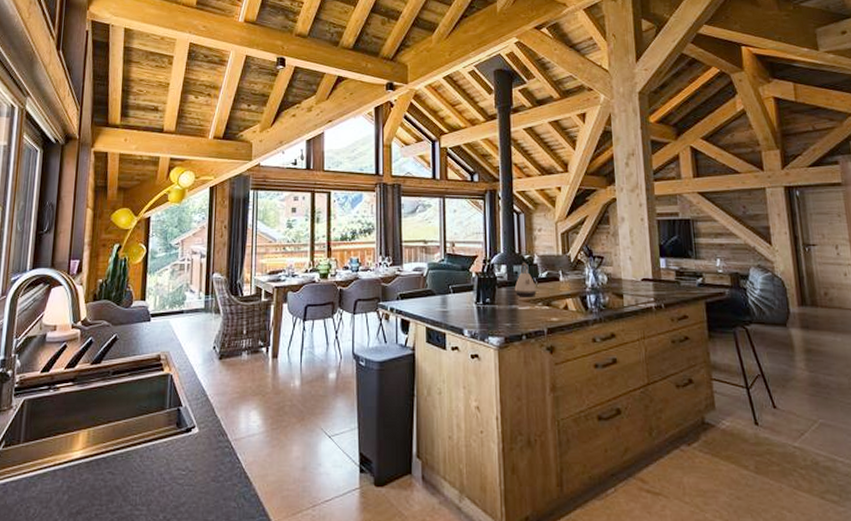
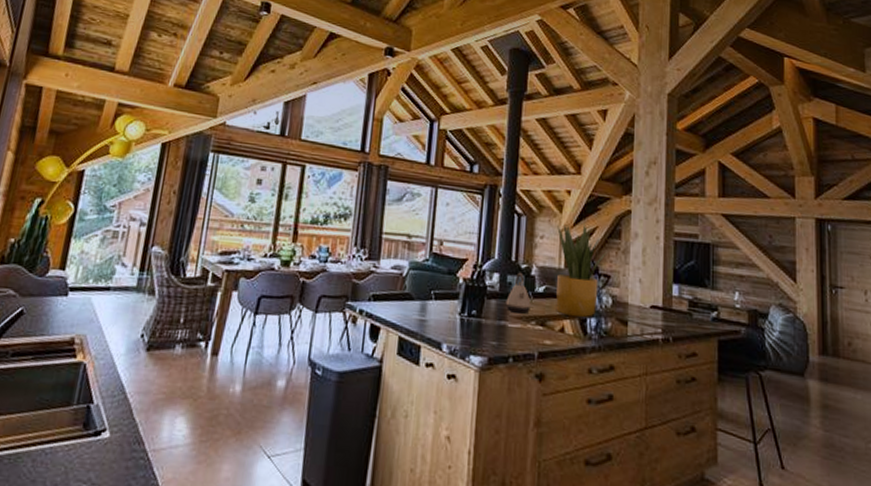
planter: none [552,213,598,296] -> present [556,222,607,319]

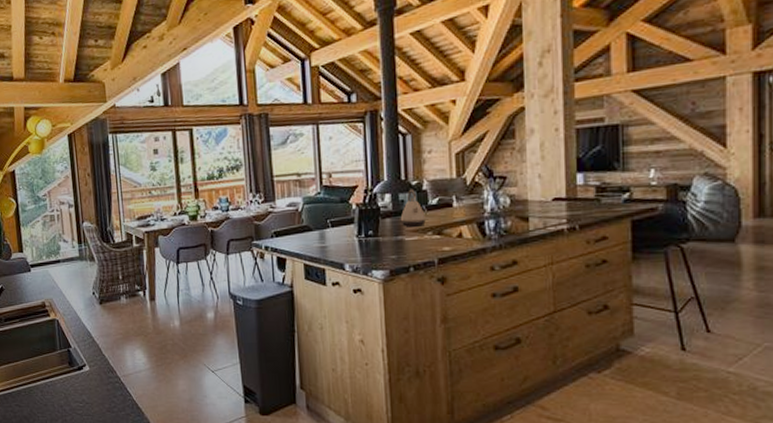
planter: present [556,222,607,319] -> none [445,128,501,222]

